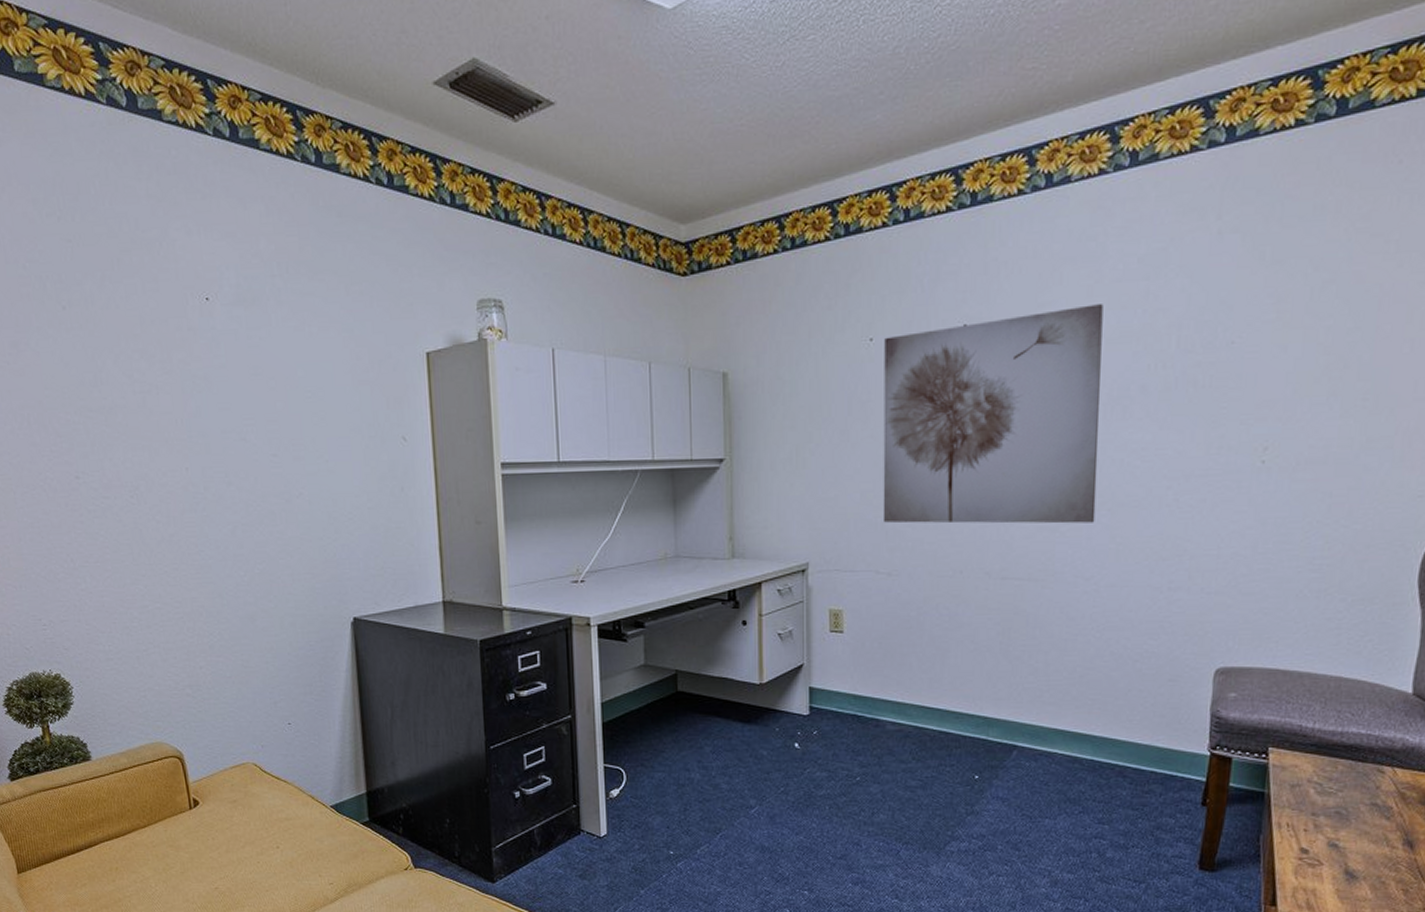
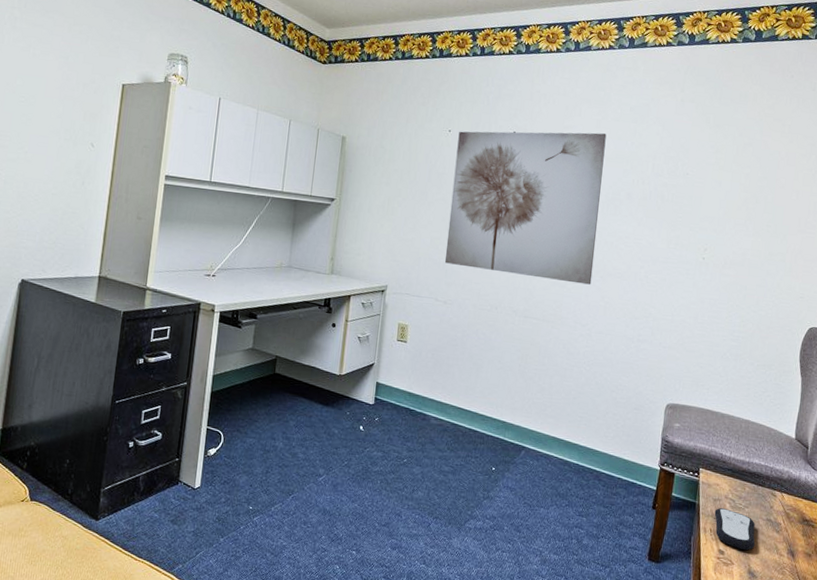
remote control: none [1292,796,1355,846] -> present [714,508,755,551]

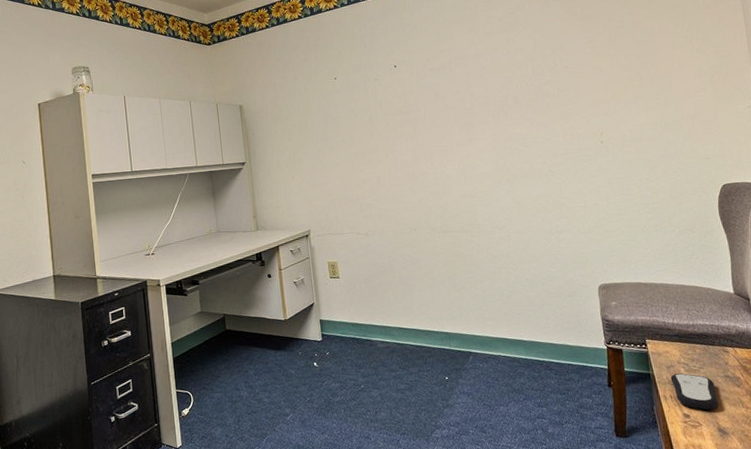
wall art: present [444,131,607,285] -> none [344,48,500,199]

